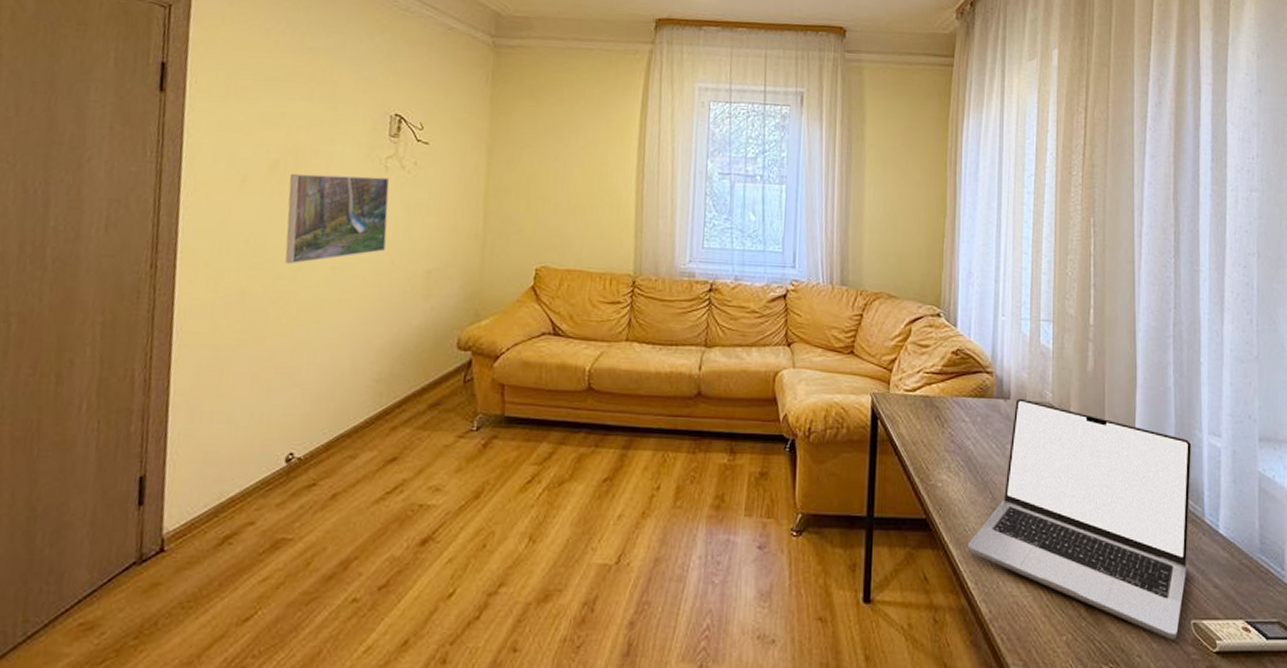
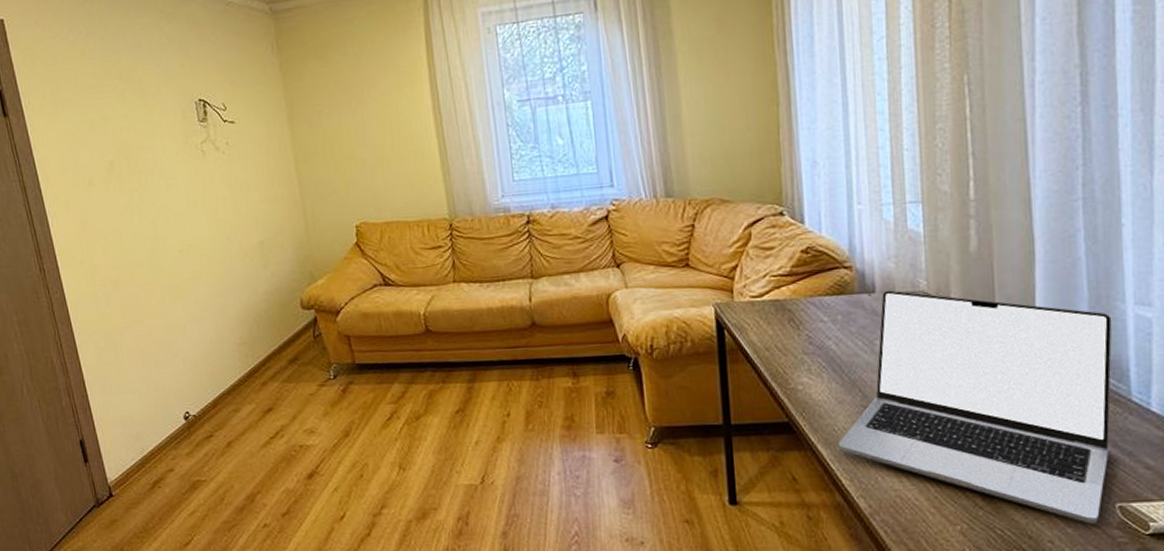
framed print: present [285,173,390,264] -> none [126,161,220,253]

